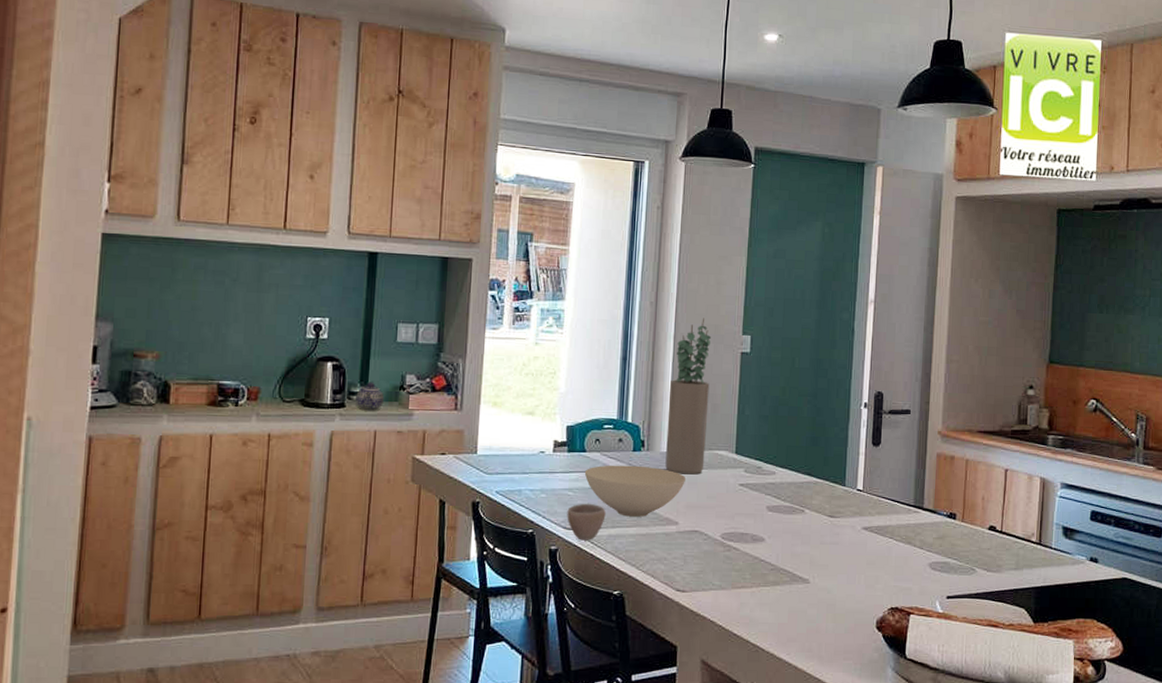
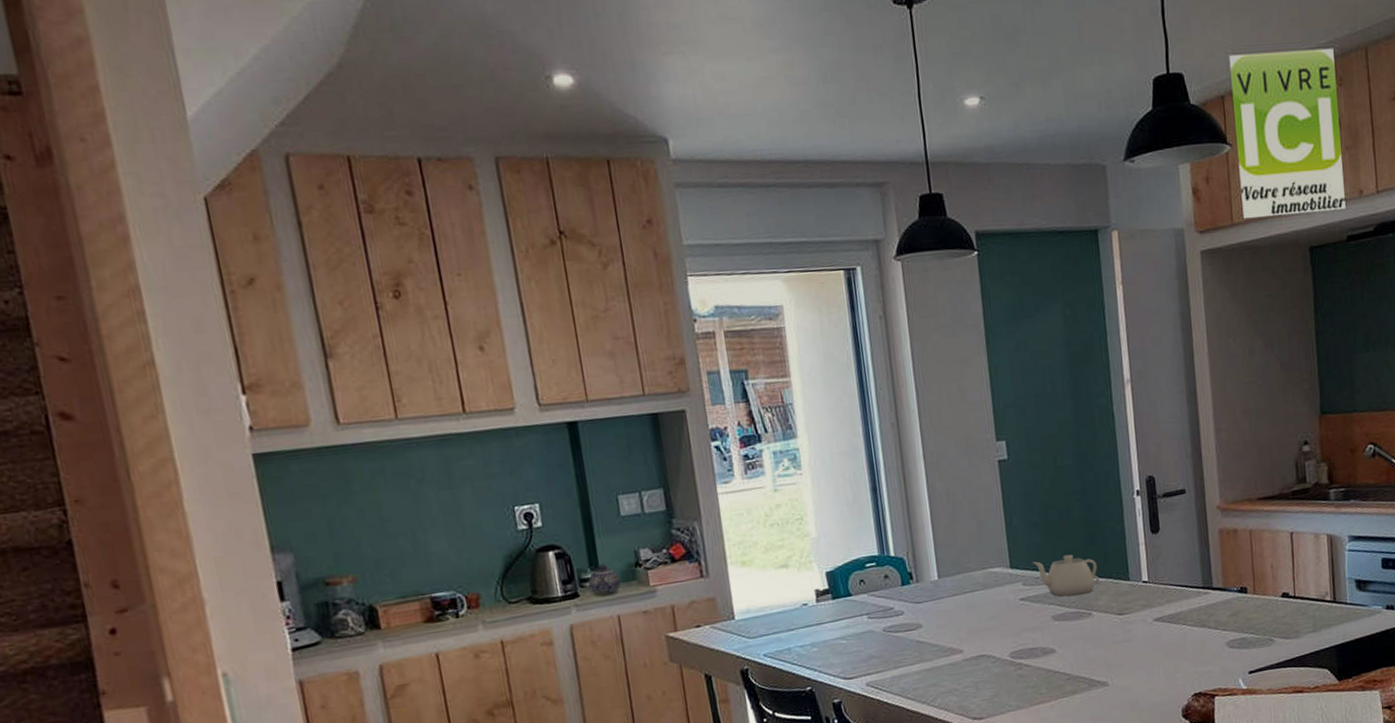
cup: present [567,503,606,541] -> none [843,648,886,688]
bowl: present [584,465,685,517] -> none [854,598,963,655]
vase: present [665,318,712,475] -> none [928,430,980,601]
teapot: none [757,450,817,490] -> present [1033,554,1100,597]

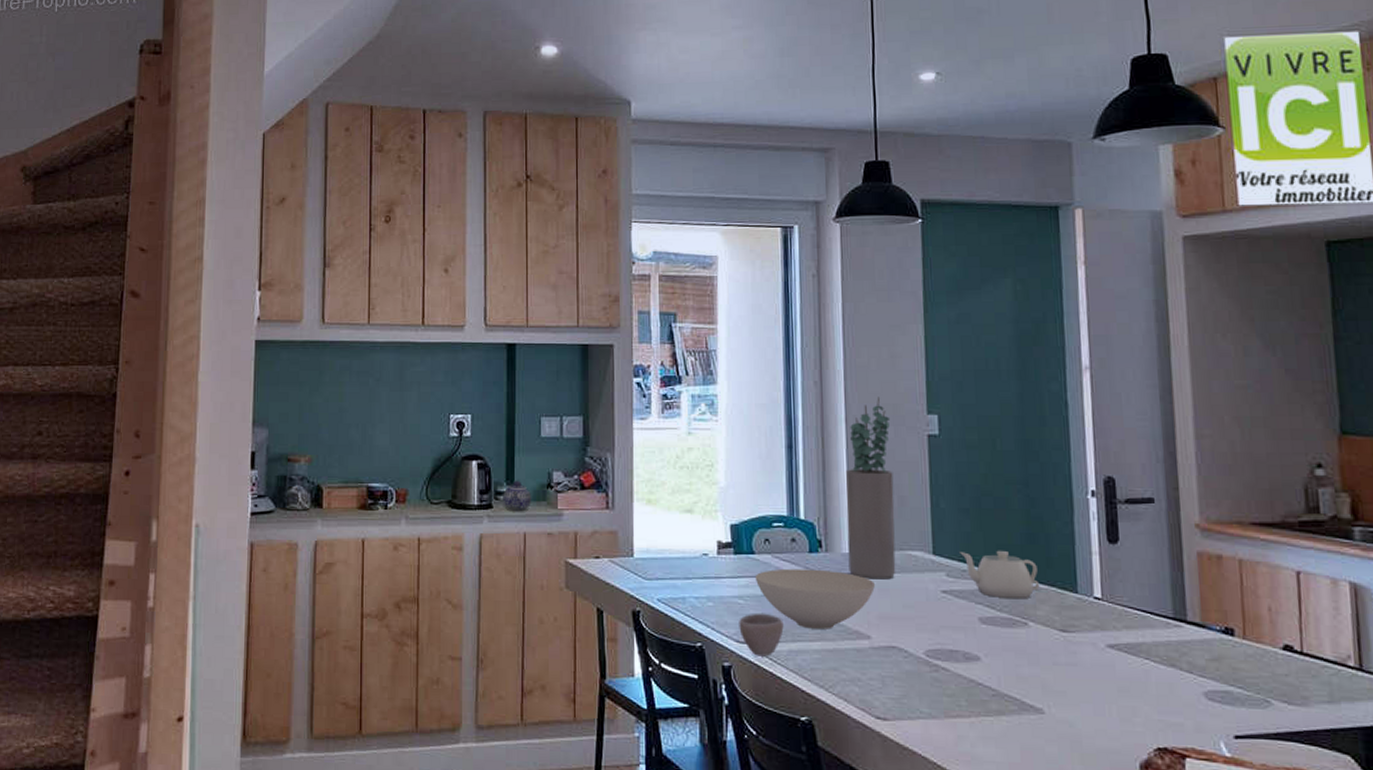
cup: none [843,648,886,688] -> present [739,613,784,657]
bowl: none [854,598,963,655] -> present [755,568,875,629]
vase: none [928,430,980,601] -> present [845,396,896,580]

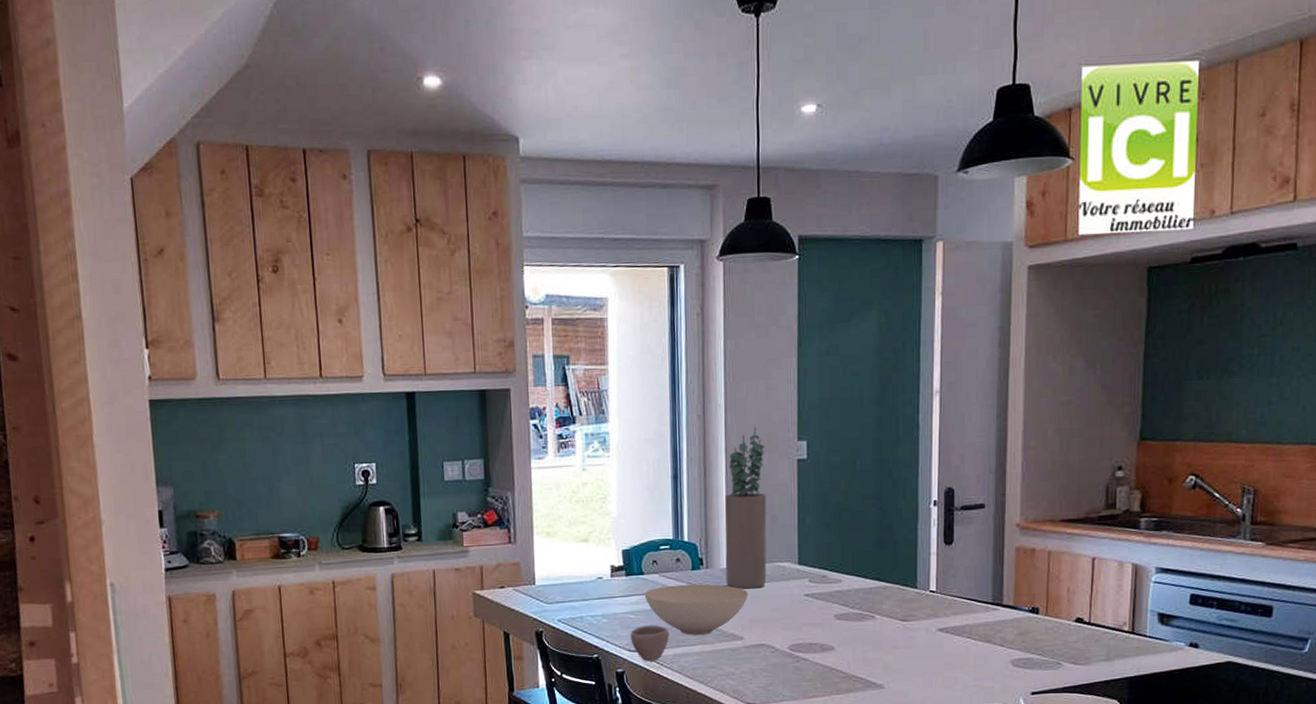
teapot: present [503,480,532,512] -> none [411,522,439,552]
teapot: present [960,550,1040,598] -> none [821,556,886,597]

